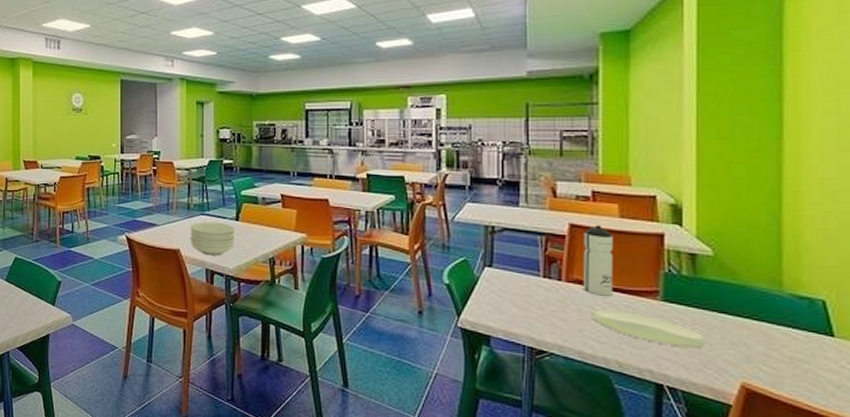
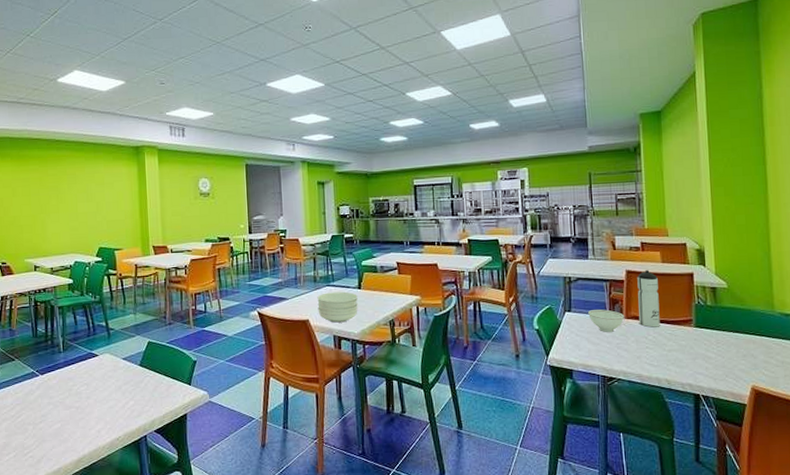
bowl: none [515,267,564,297] -> present [588,309,625,333]
plate: present [591,309,708,349] -> none [646,338,728,363]

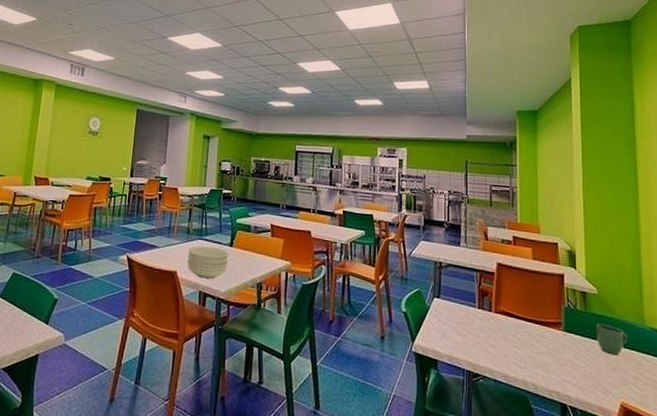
bowl: present [588,309,625,333] -> none [457,299,494,326]
water bottle: present [637,270,660,328] -> none [507,265,529,326]
mug: none [726,315,758,344] -> present [595,323,628,356]

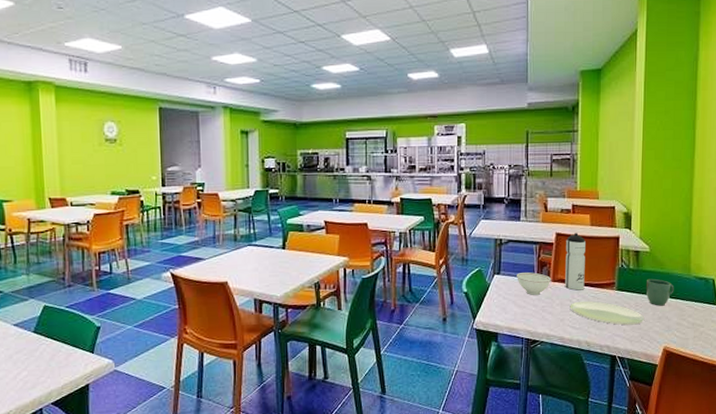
bowl: present [187,246,228,279] -> none [237,252,282,285]
bowl: none [457,299,494,326] -> present [517,272,552,296]
water bottle: none [507,265,529,326] -> present [564,233,586,291]
plate: none [514,337,597,373] -> present [570,300,645,326]

